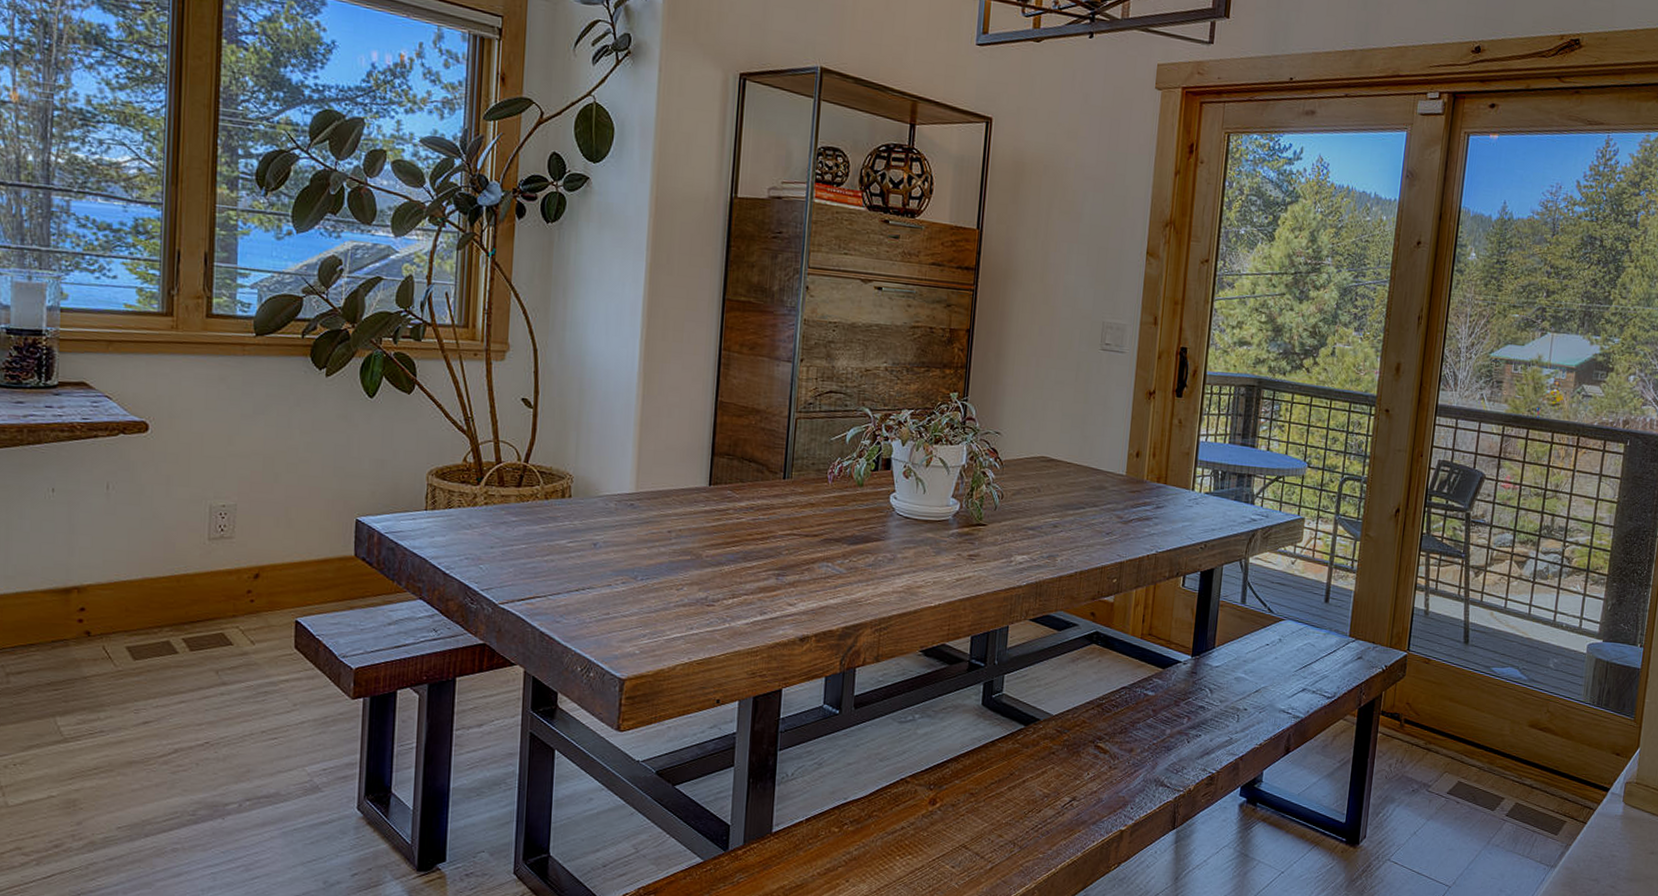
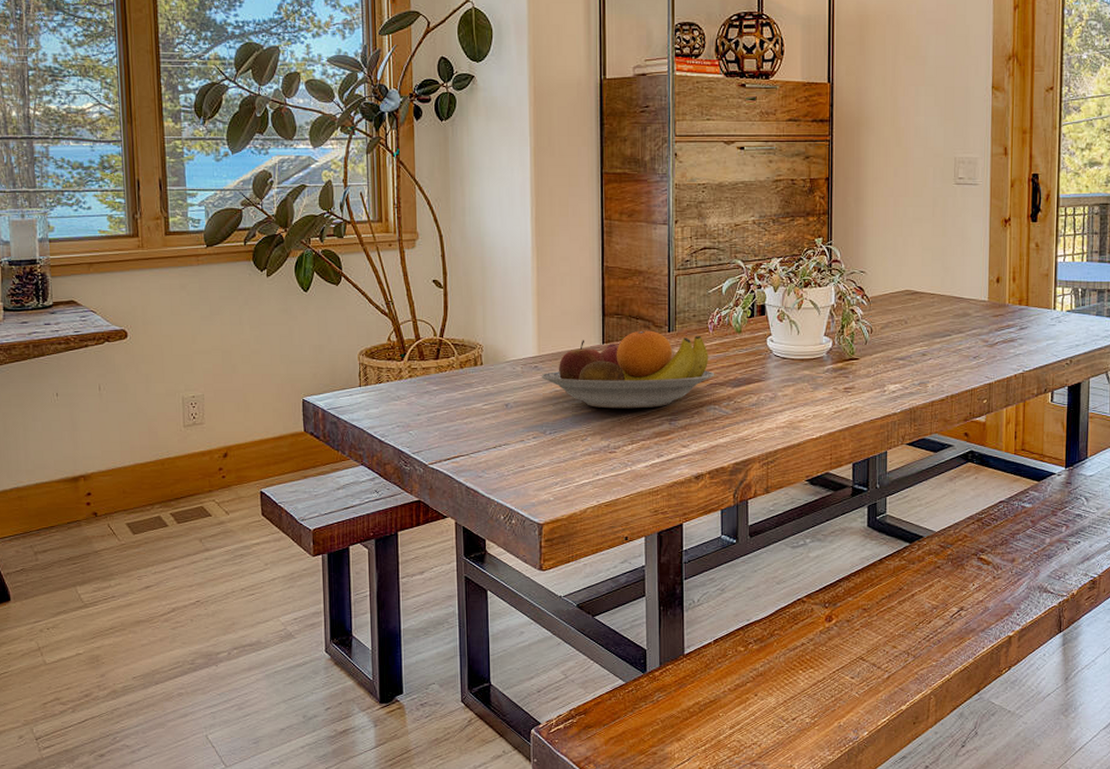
fruit bowl: none [637,474,830,560] -> present [541,330,714,409]

